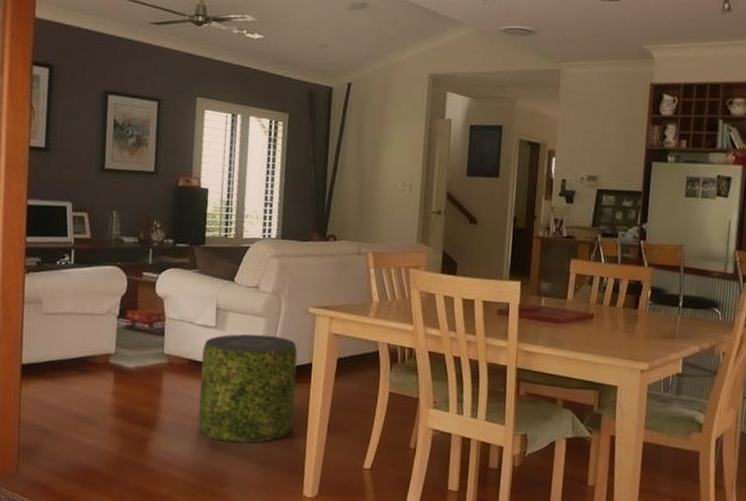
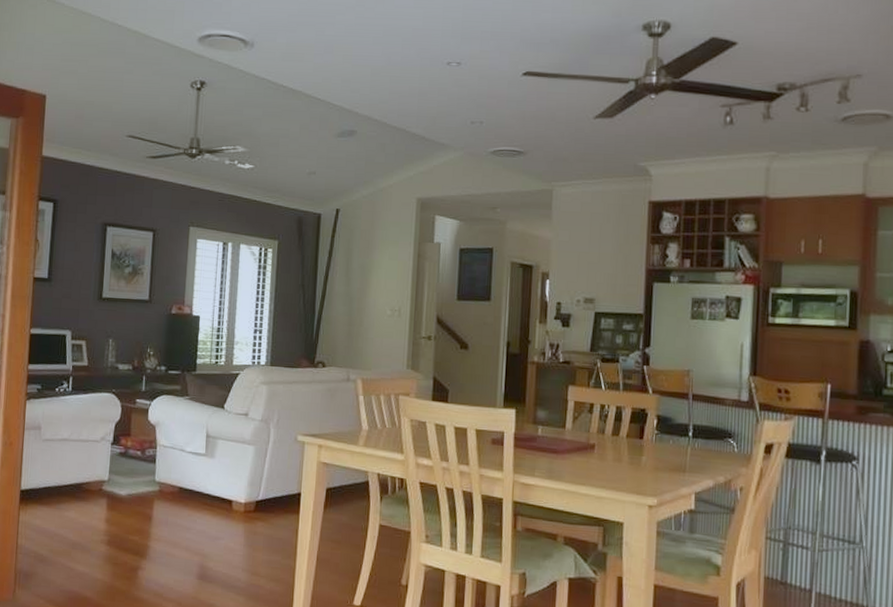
pouf: present [198,334,298,444] -> none [187,462,286,575]

